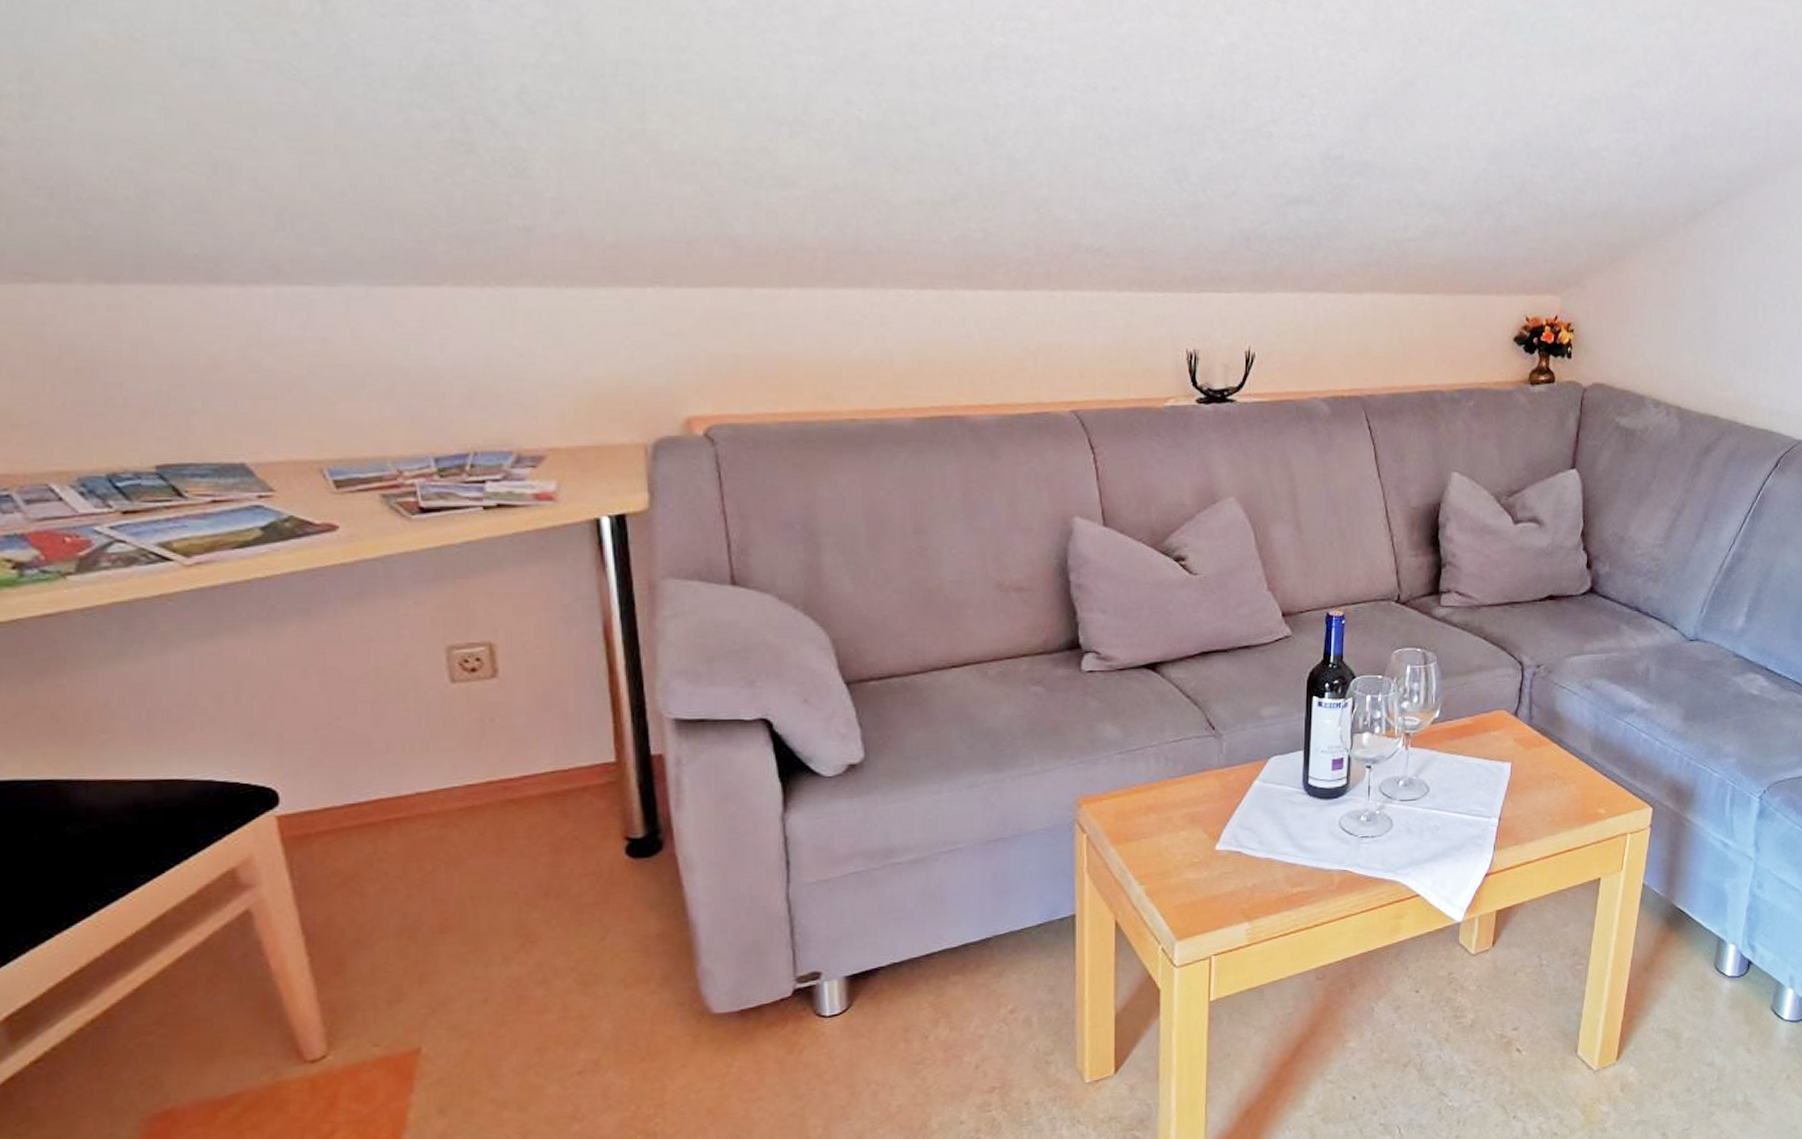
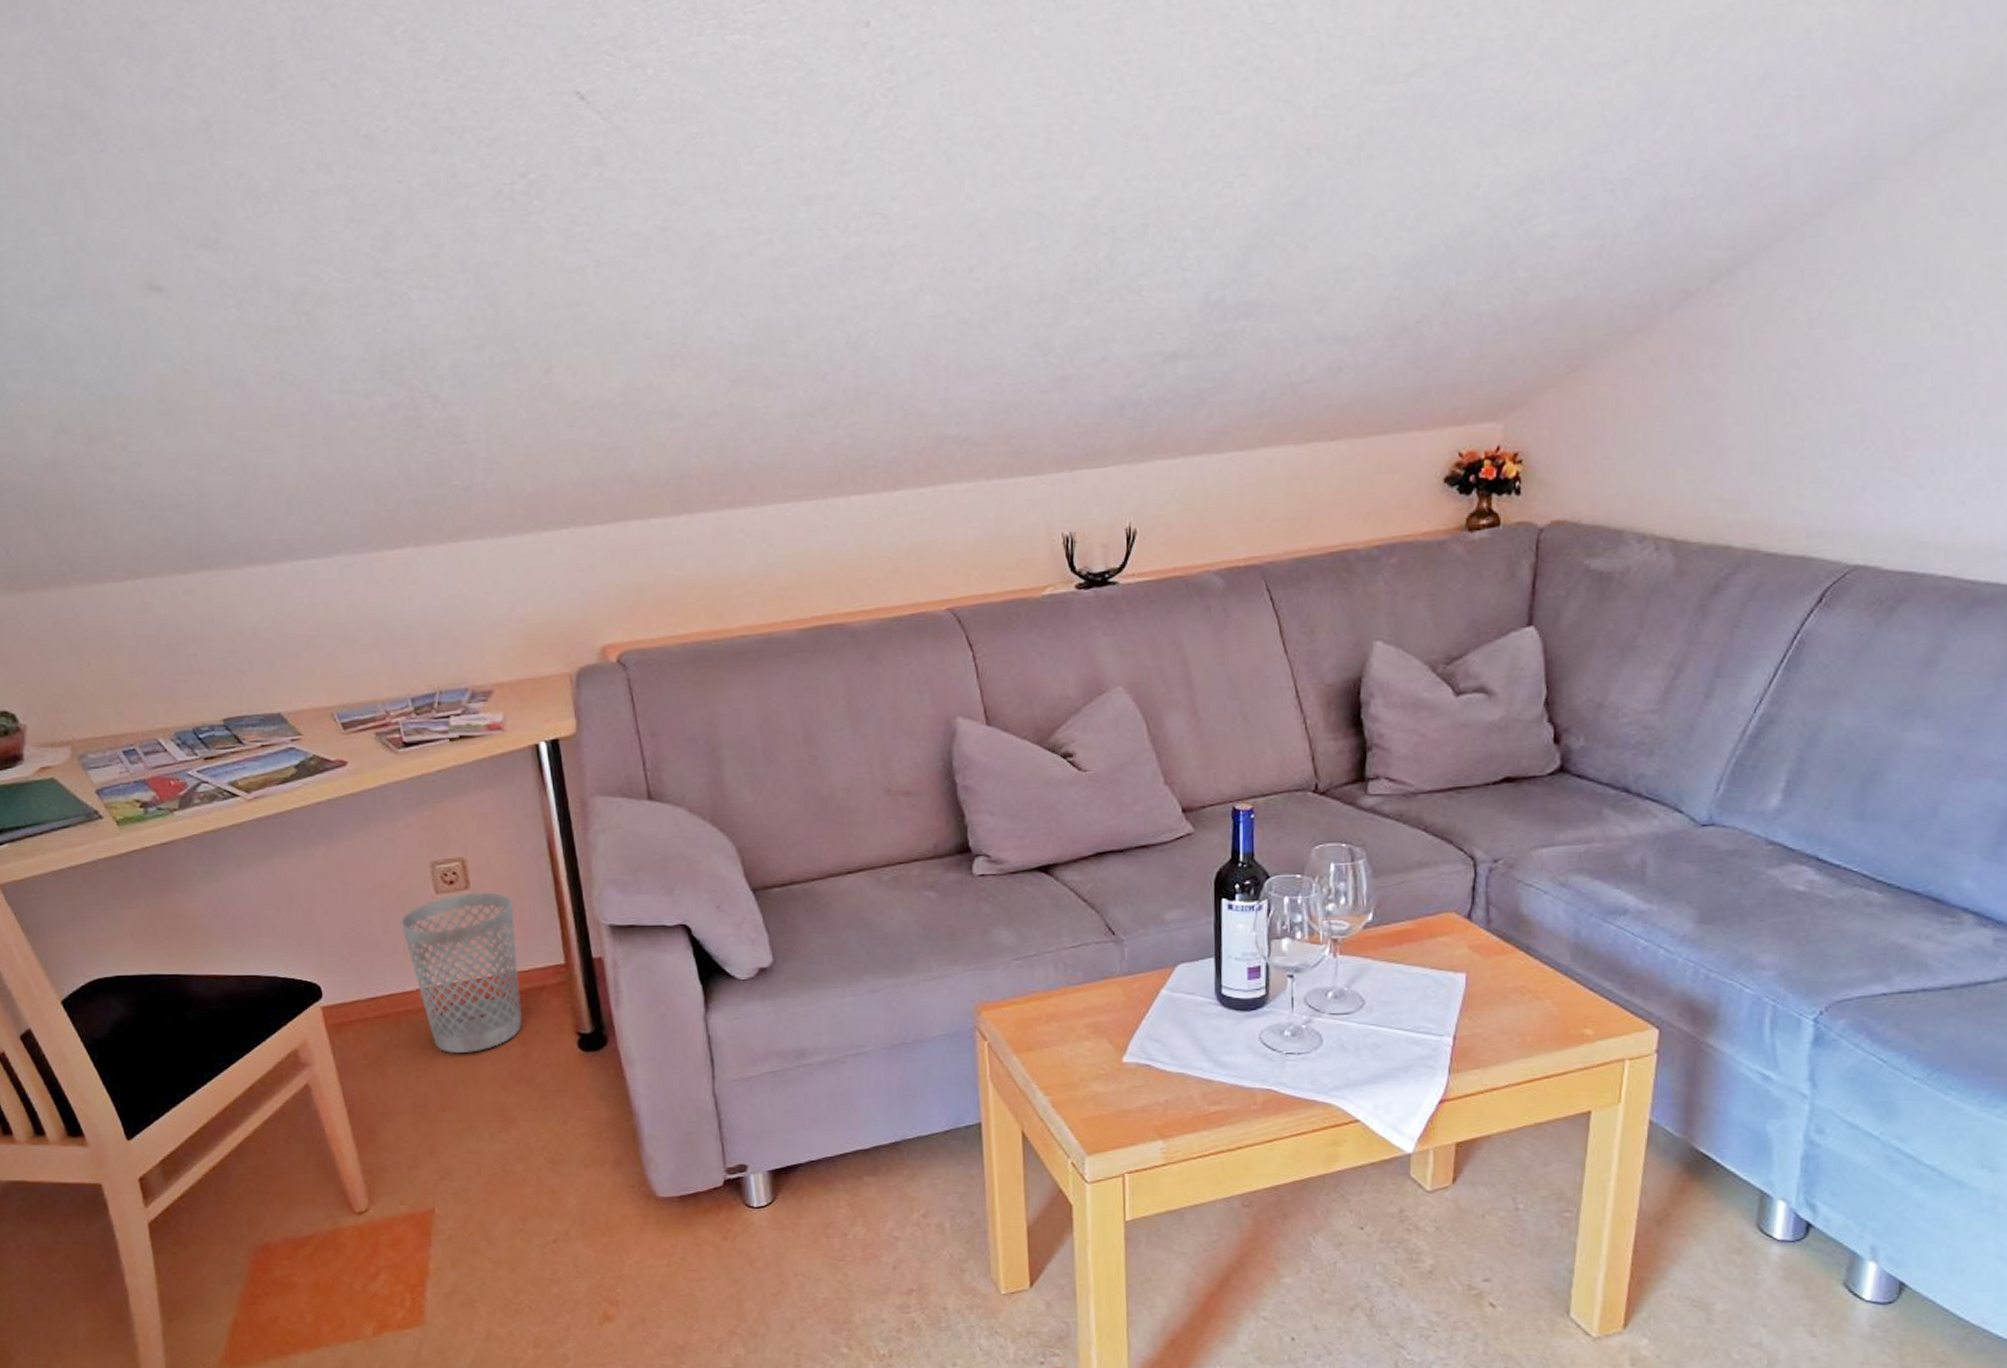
wastebasket: none [400,682,557,867] -> present [401,892,522,1054]

